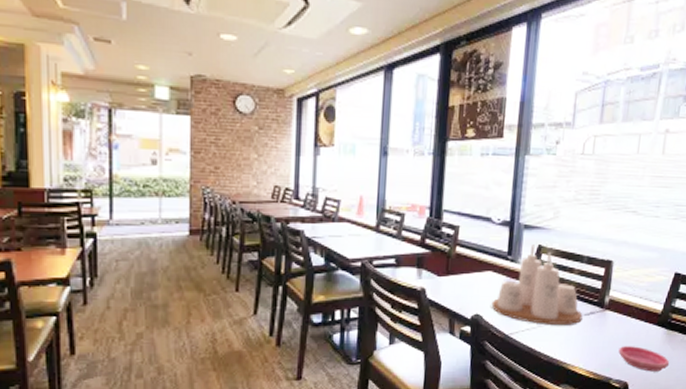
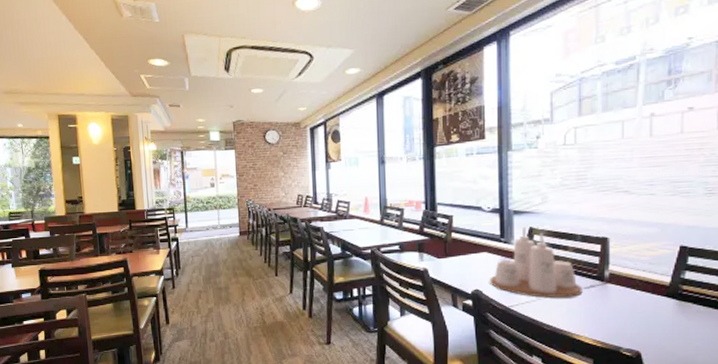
saucer: present [618,346,670,372] -> none [626,317,686,342]

